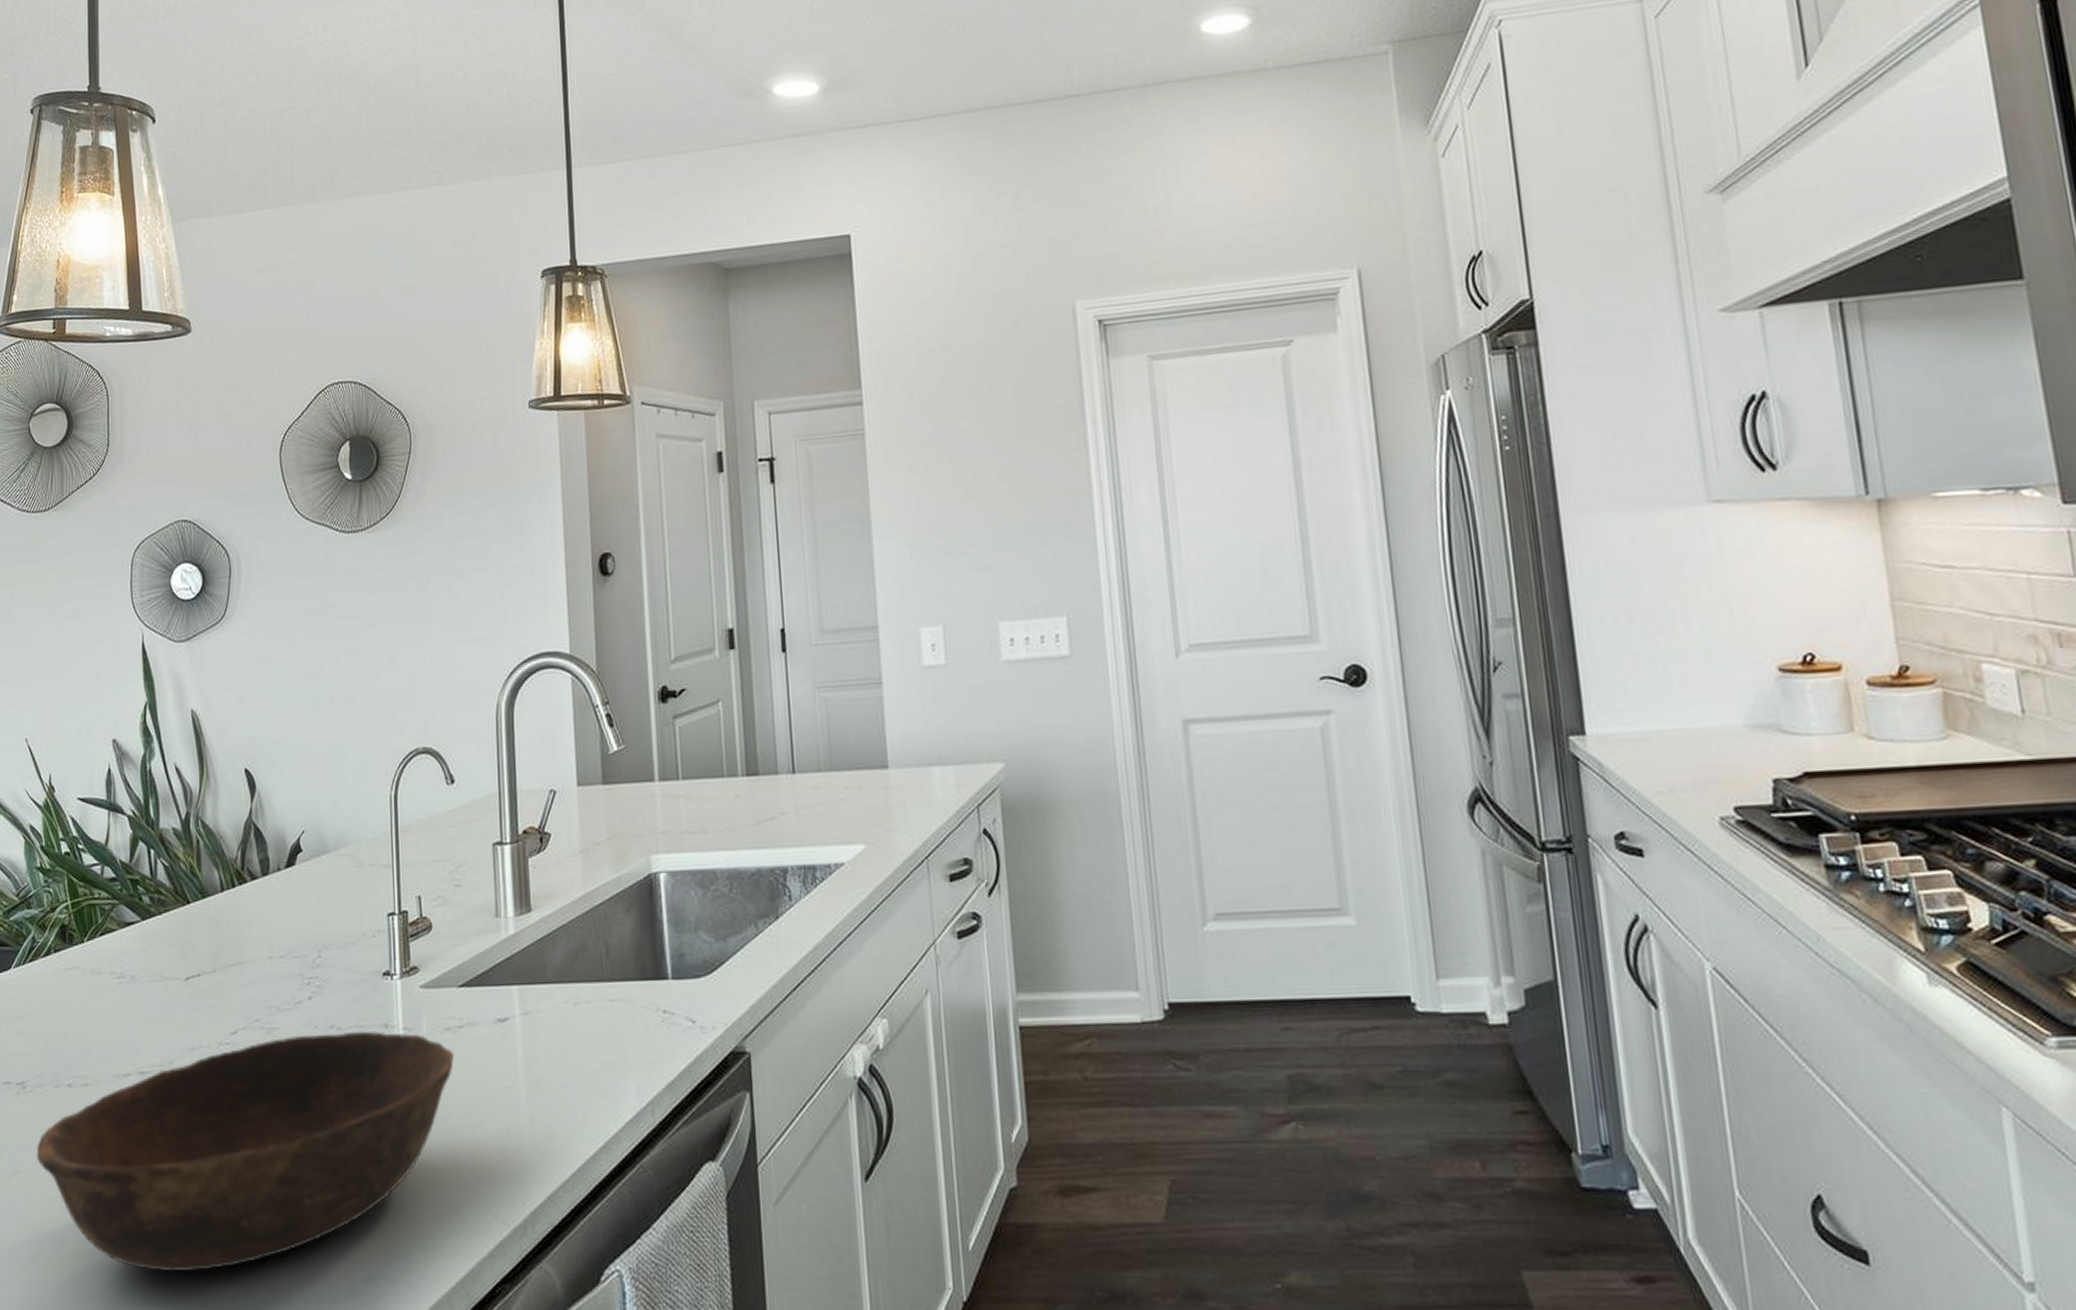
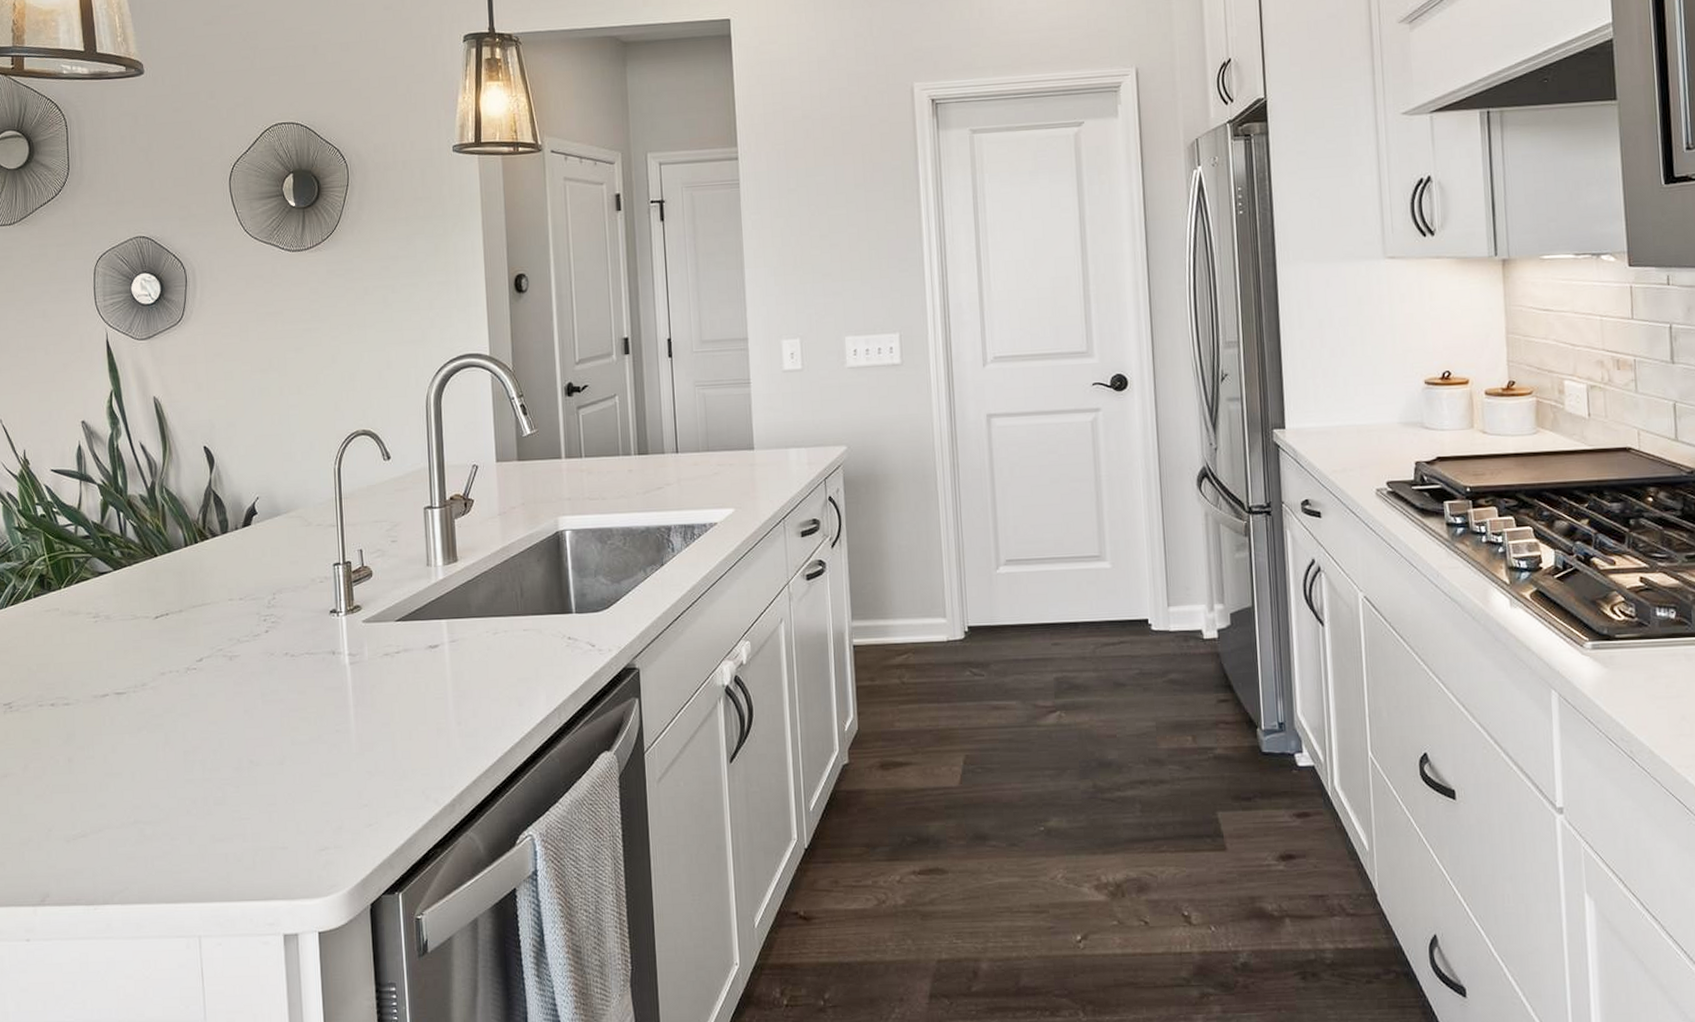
bowl: present [36,1031,454,1272] -> none [24,657,392,850]

